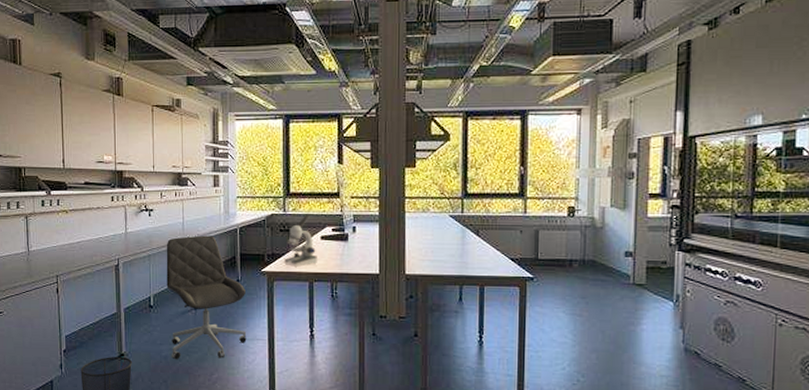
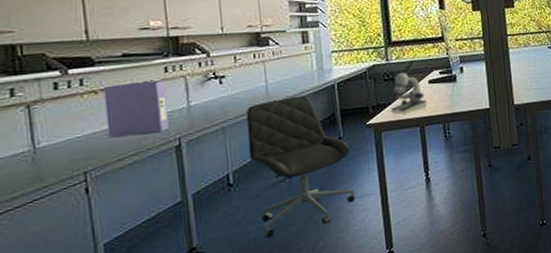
binder: none [71,207,112,251] -> present [103,80,169,137]

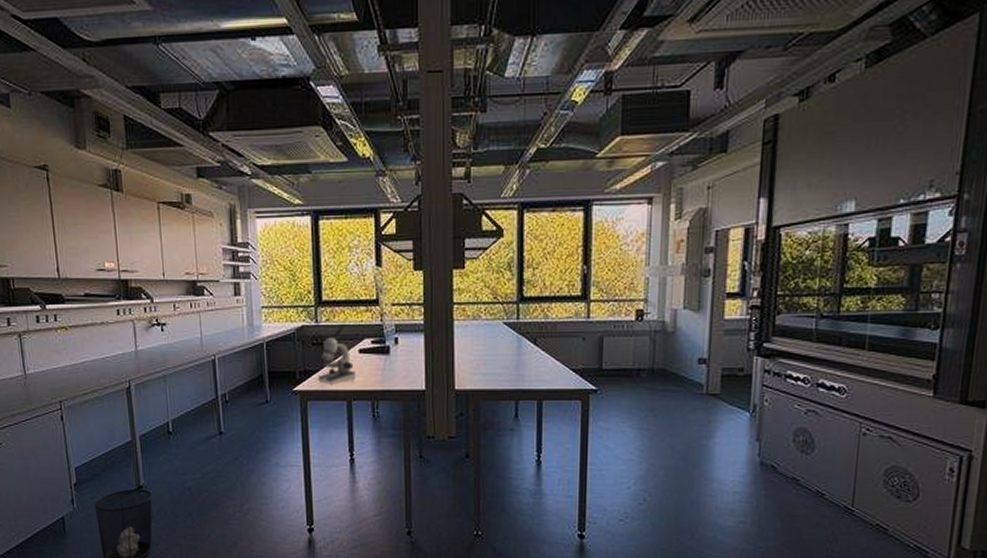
binder: present [103,80,169,137] -> none [71,322,121,372]
office chair: present [246,95,356,239] -> none [183,352,280,491]

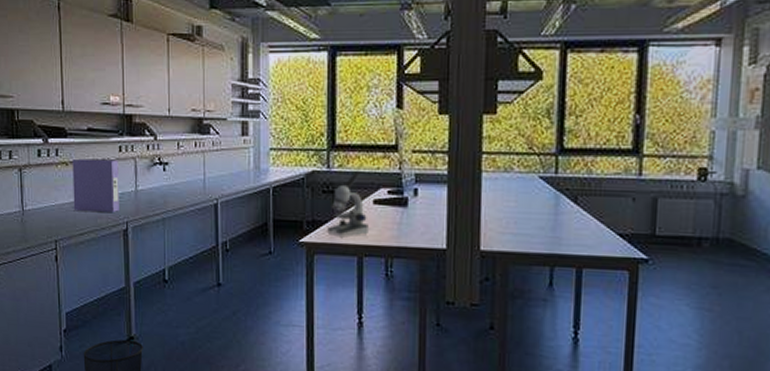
binder: none [71,322,121,372] -> present [72,158,119,212]

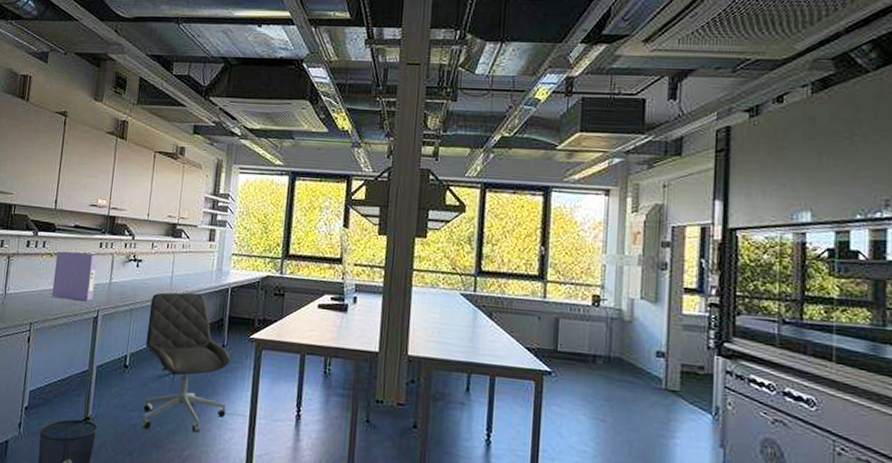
office chair: none [184,196,280,347] -> present [140,292,231,433]
microscope: present [327,170,369,239] -> none [275,277,312,337]

